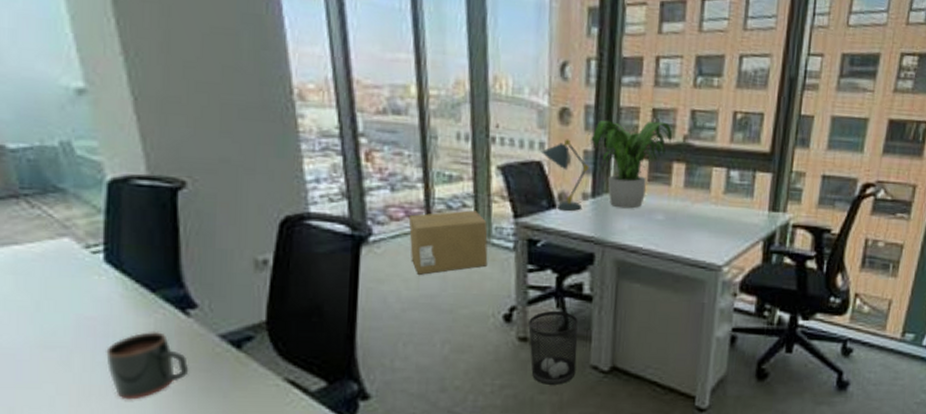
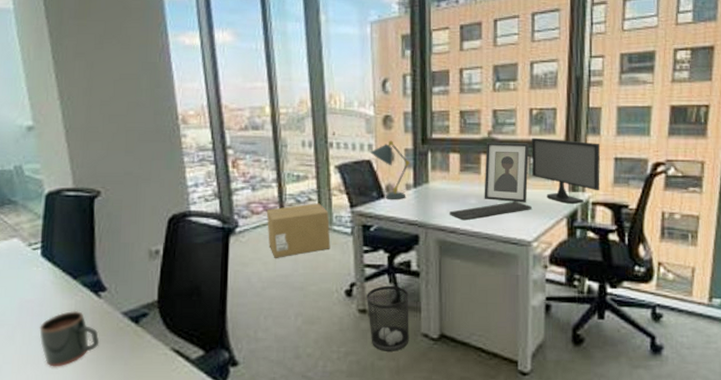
potted plant: present [587,120,673,209] -> none [407,121,479,195]
computer keyboard: none [631,219,726,239] -> present [449,201,532,221]
picture frame: none [672,149,730,222] -> present [484,143,530,203]
computer monitor: none [730,146,808,225] -> present [532,137,600,204]

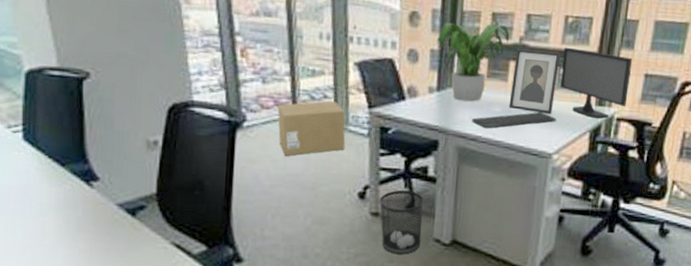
mug: present [39,310,100,367] -> none [24,199,92,256]
desk lamp: present [369,140,410,199] -> none [392,39,435,103]
potted plant: none [407,121,479,195] -> present [434,22,510,102]

